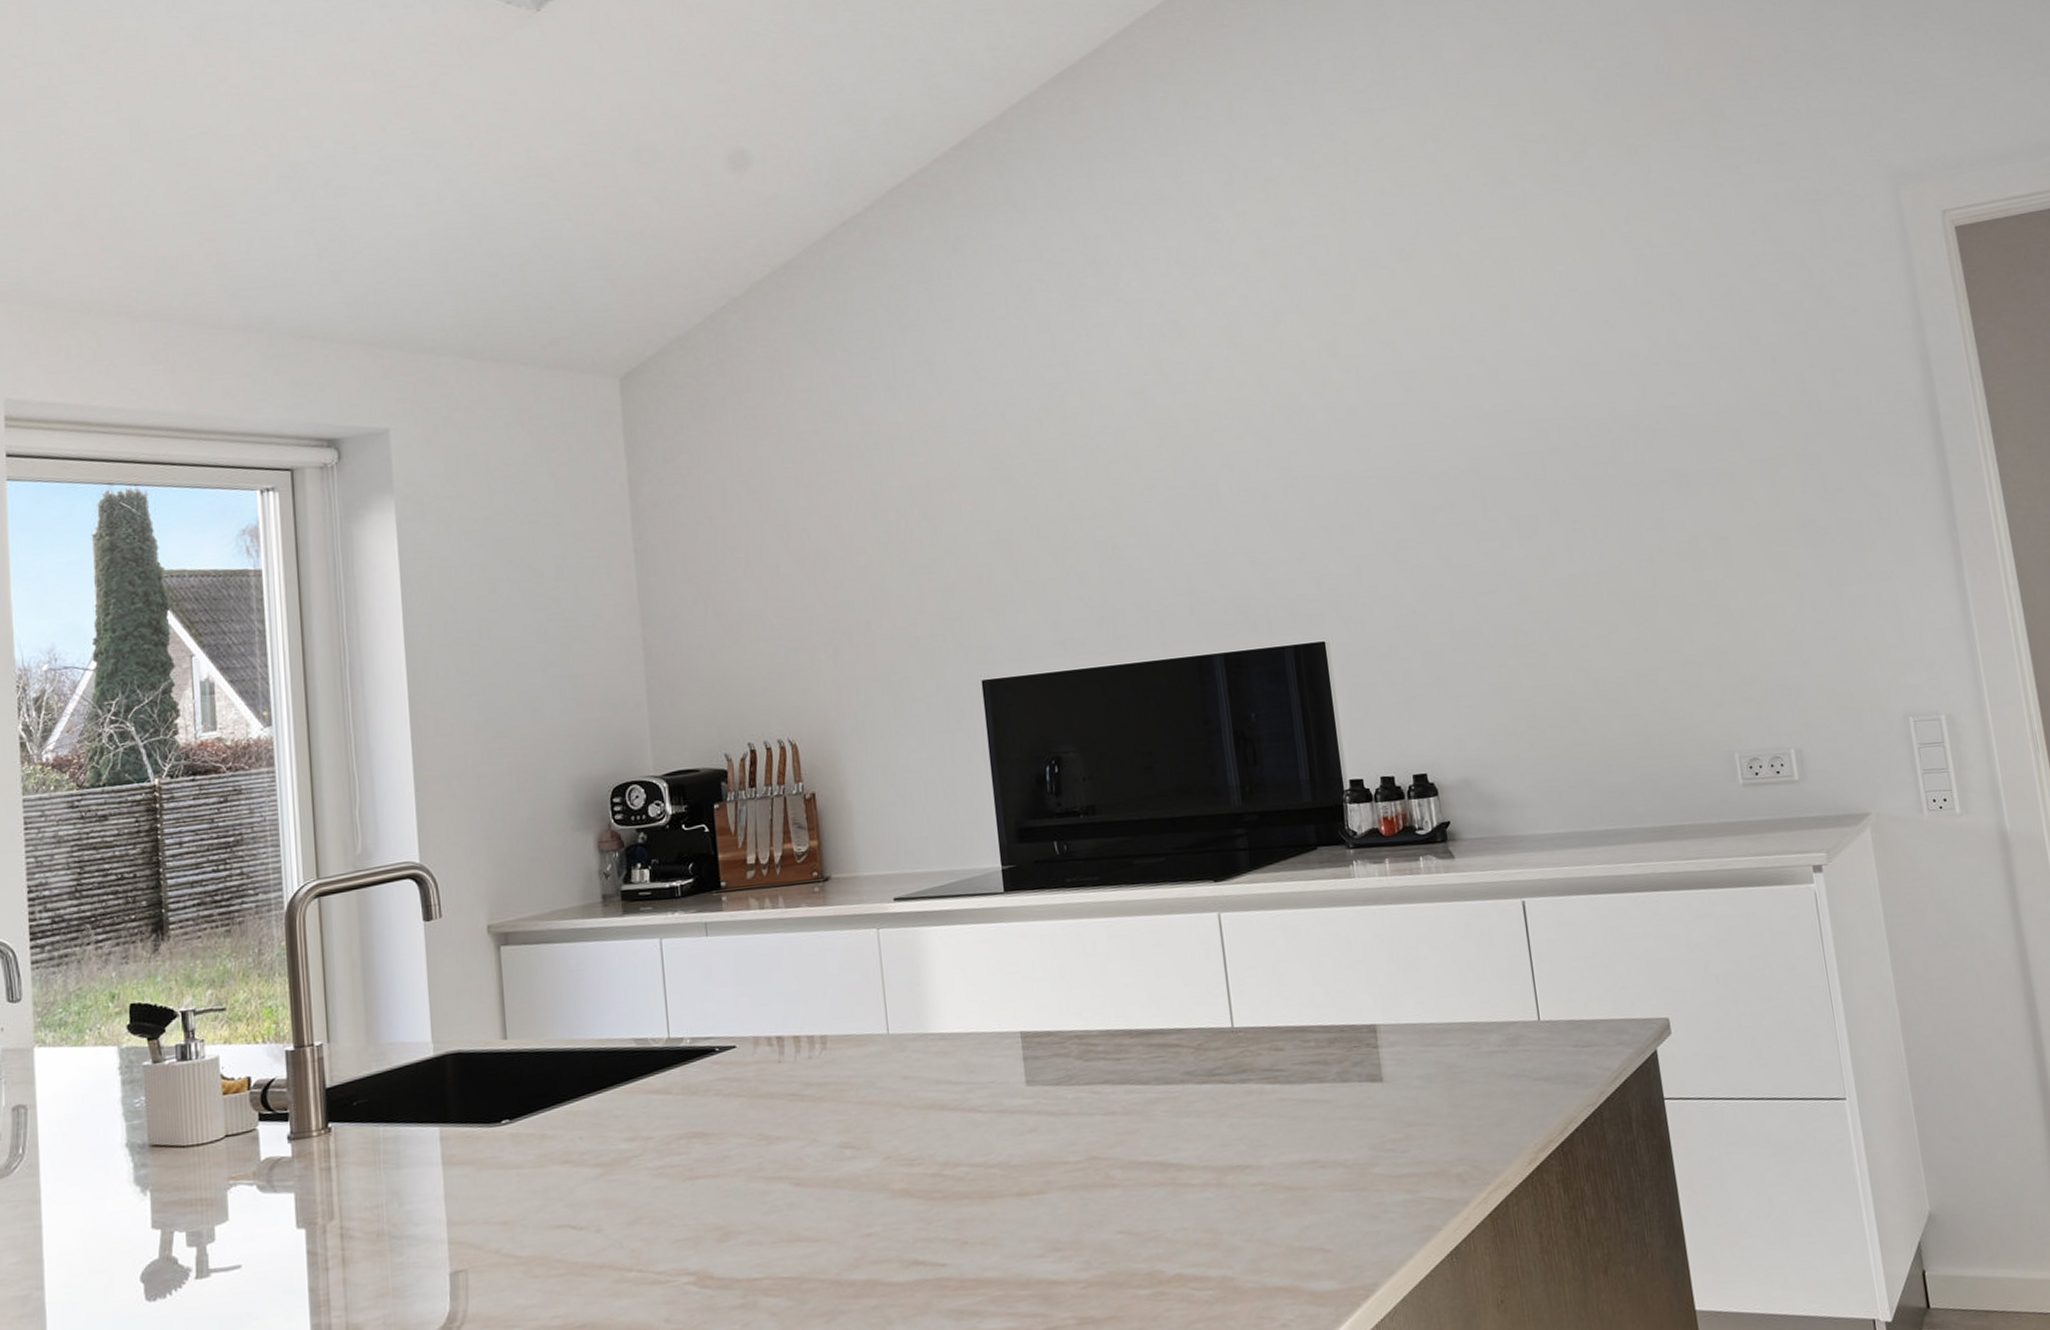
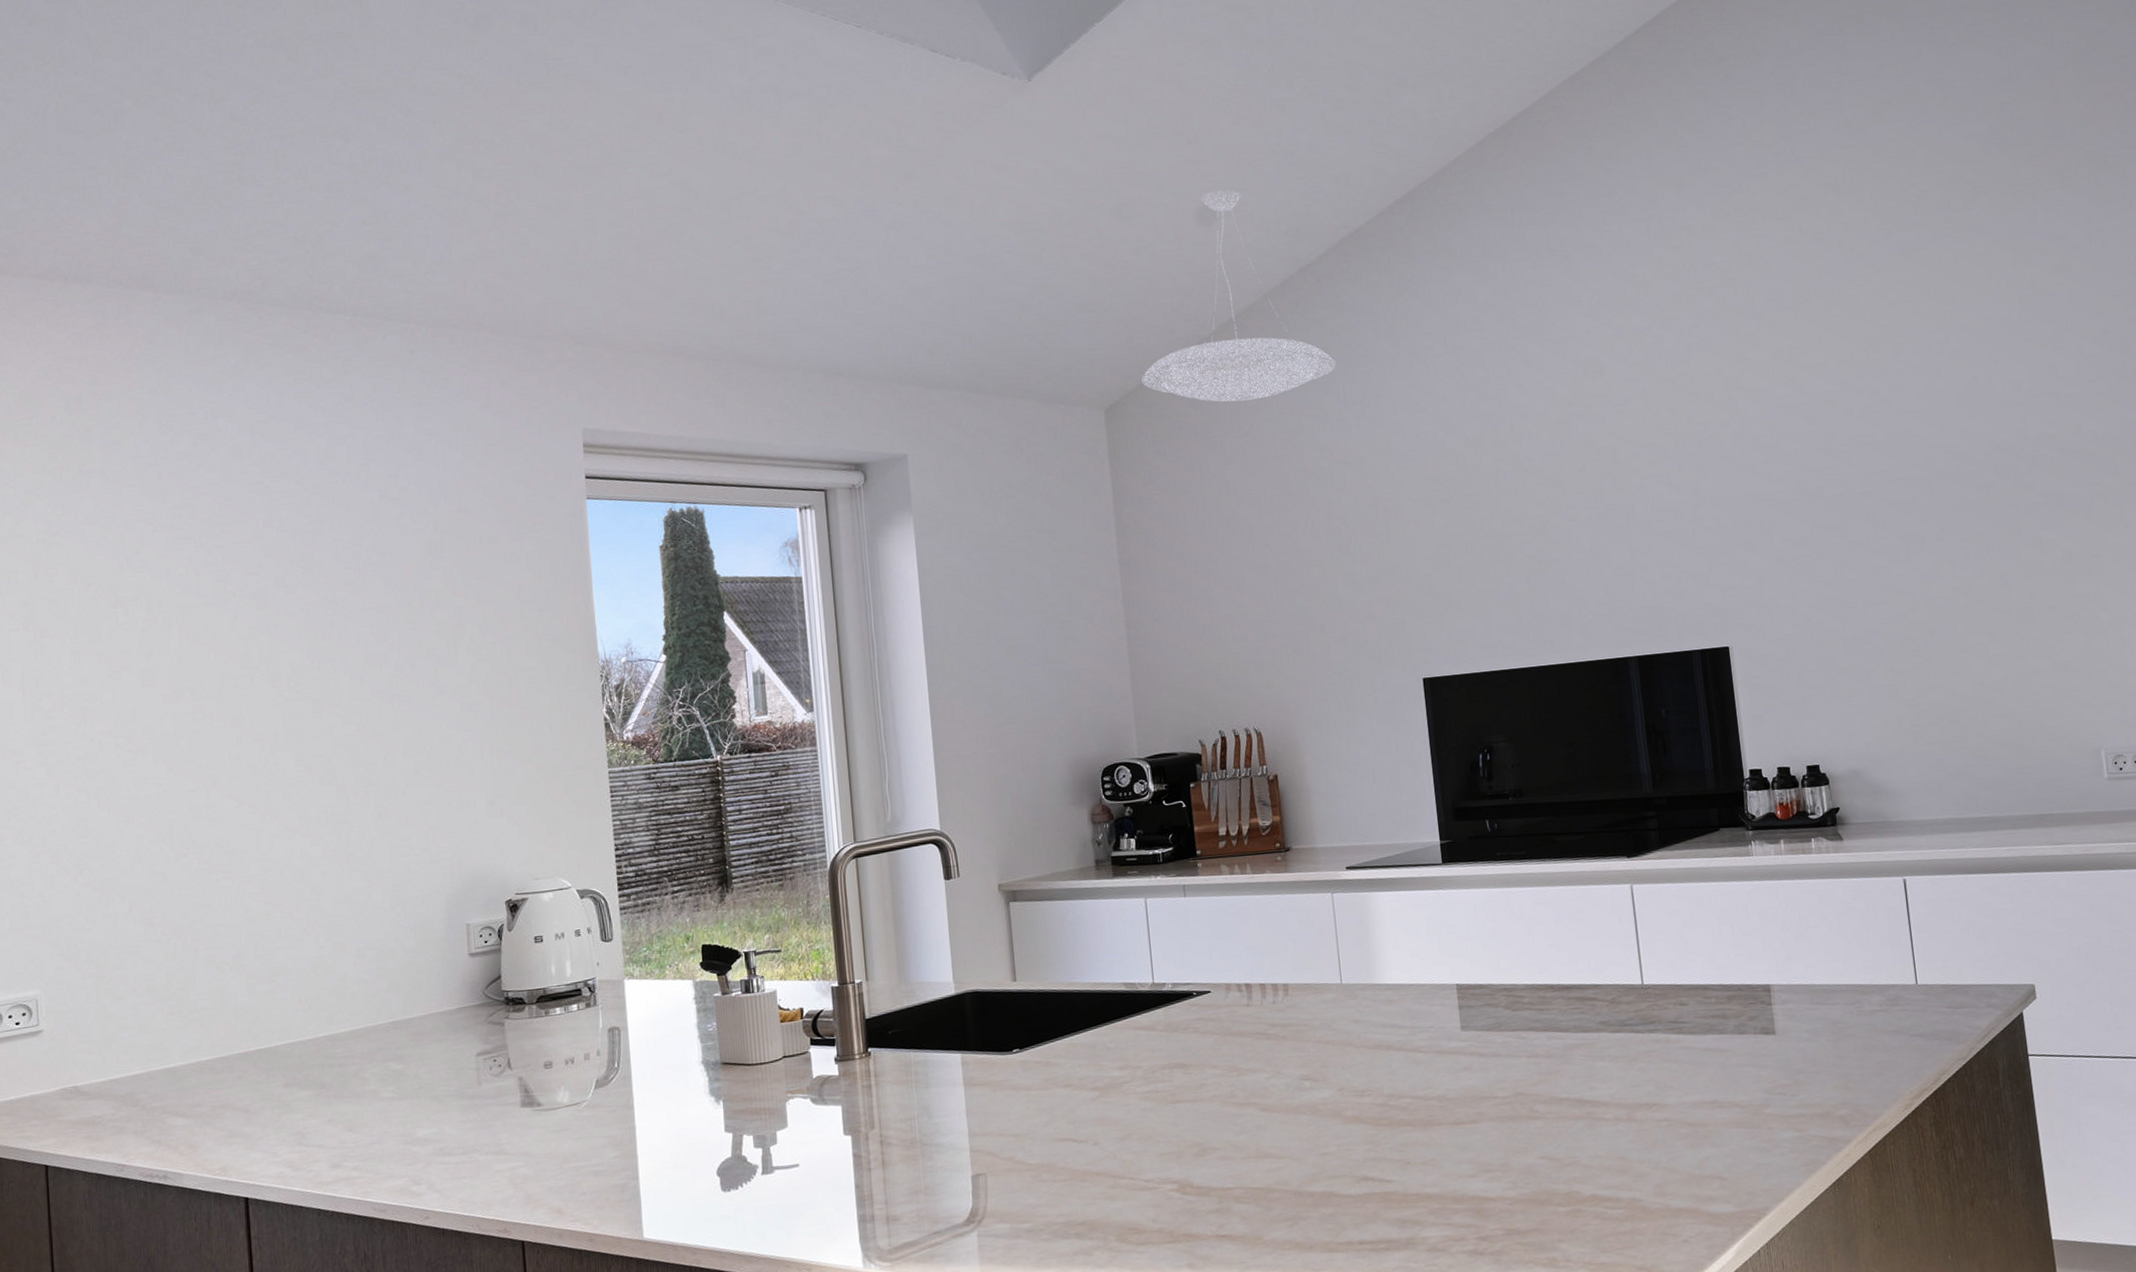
pendant lamp: none [662,133,885,370] -> present [1142,190,1337,402]

